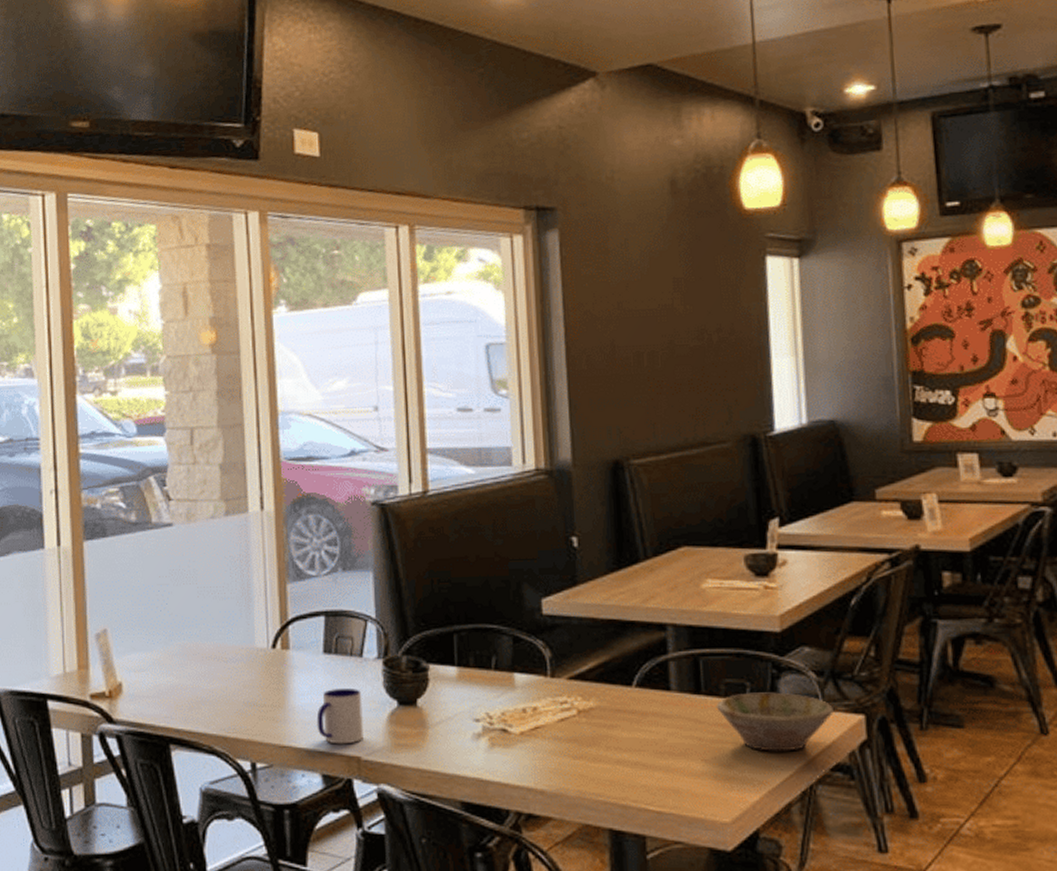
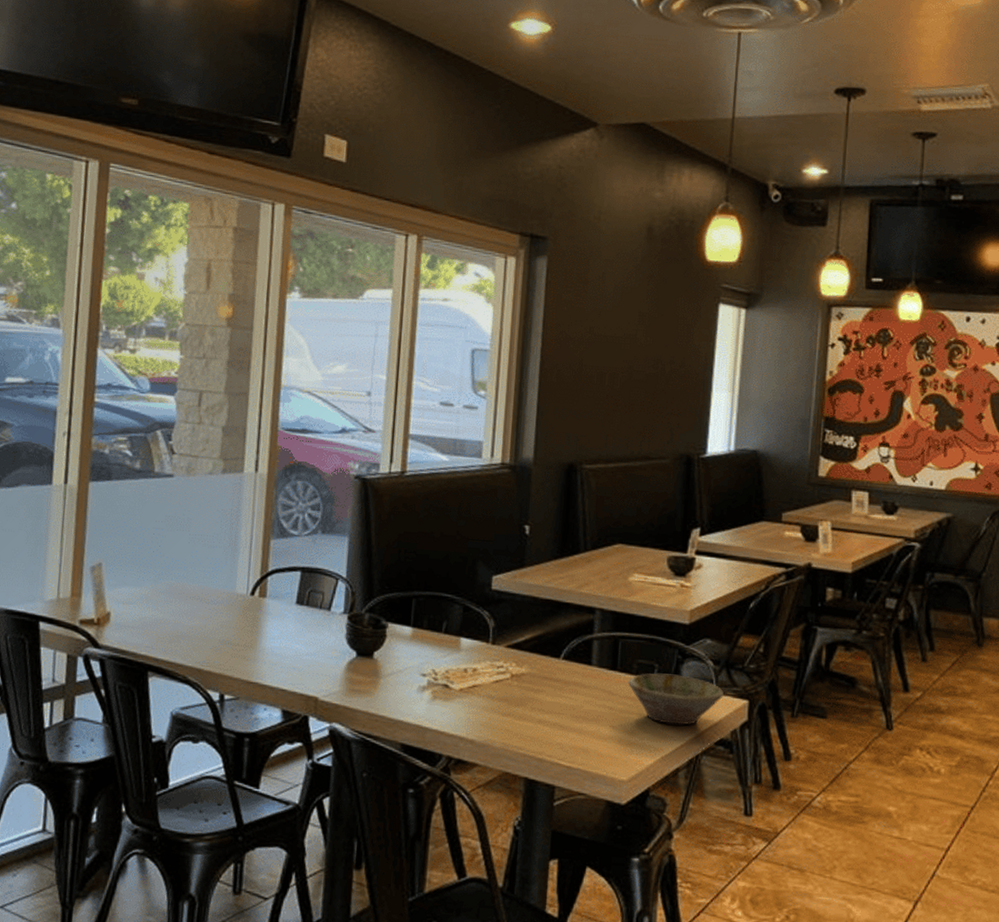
mug: present [316,687,364,744] -> none [282,636,326,686]

